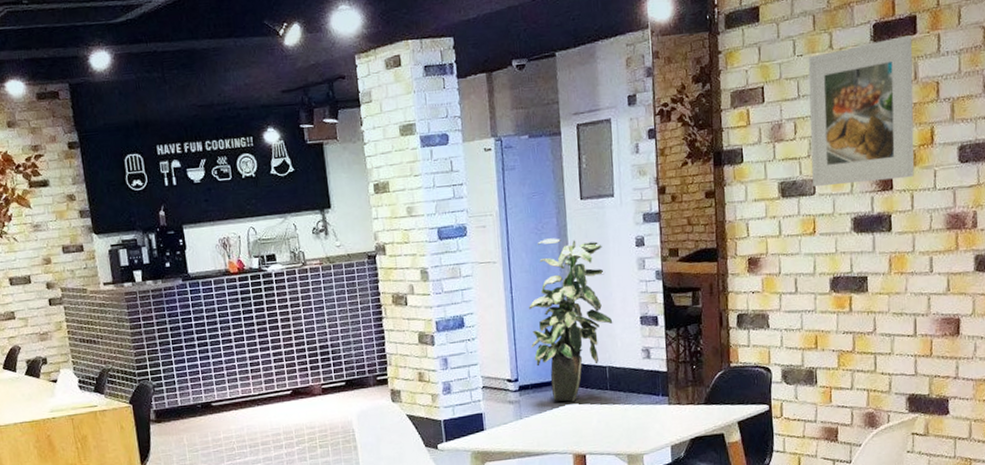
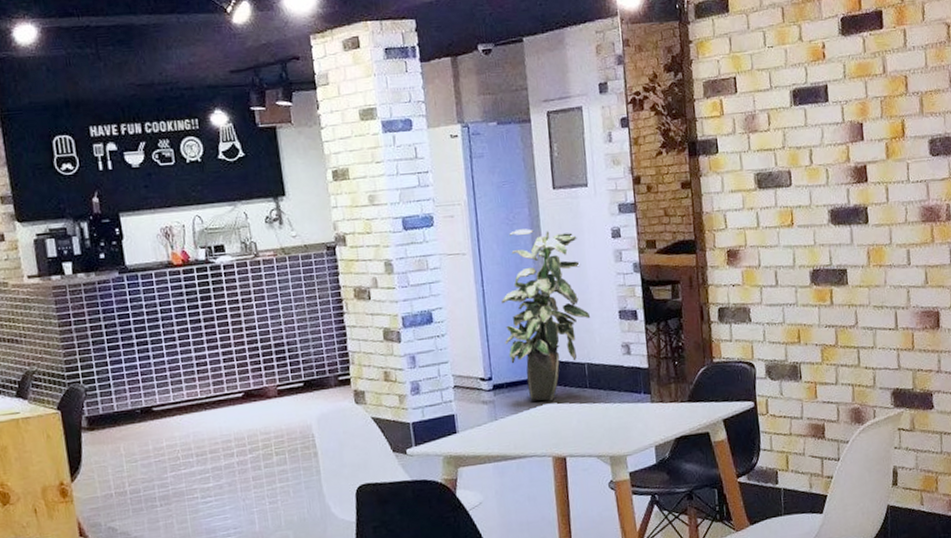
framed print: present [808,35,914,188] -> none [778,30,888,179]

